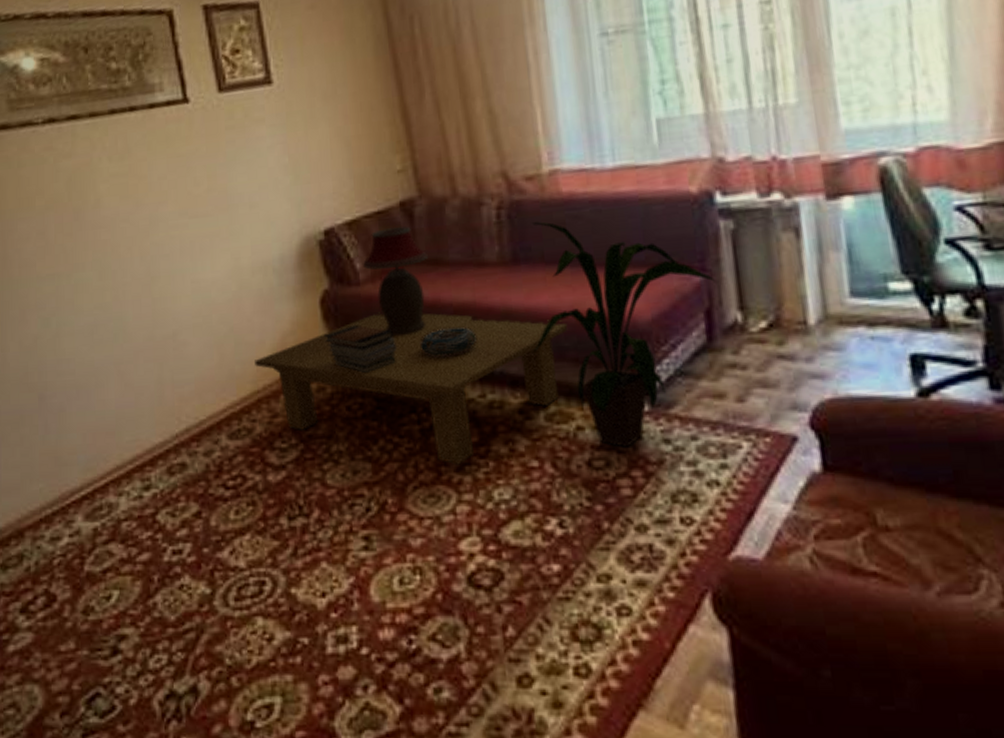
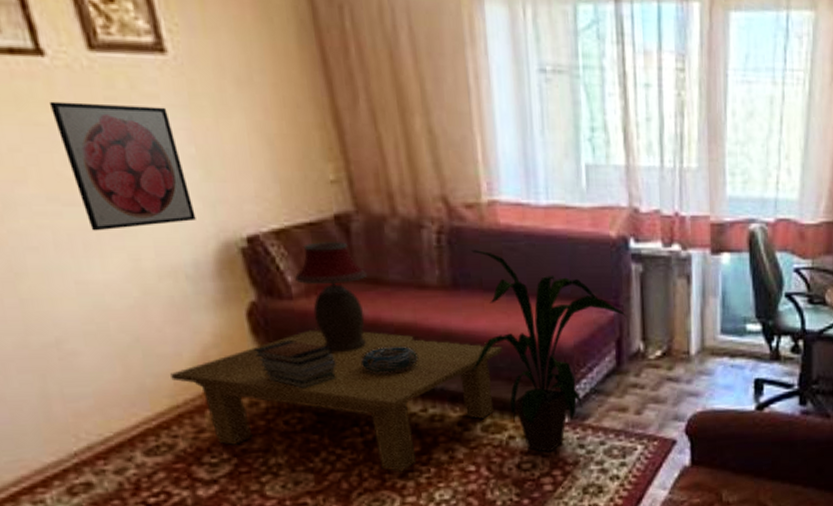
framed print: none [188,127,285,237] -> present [48,101,196,231]

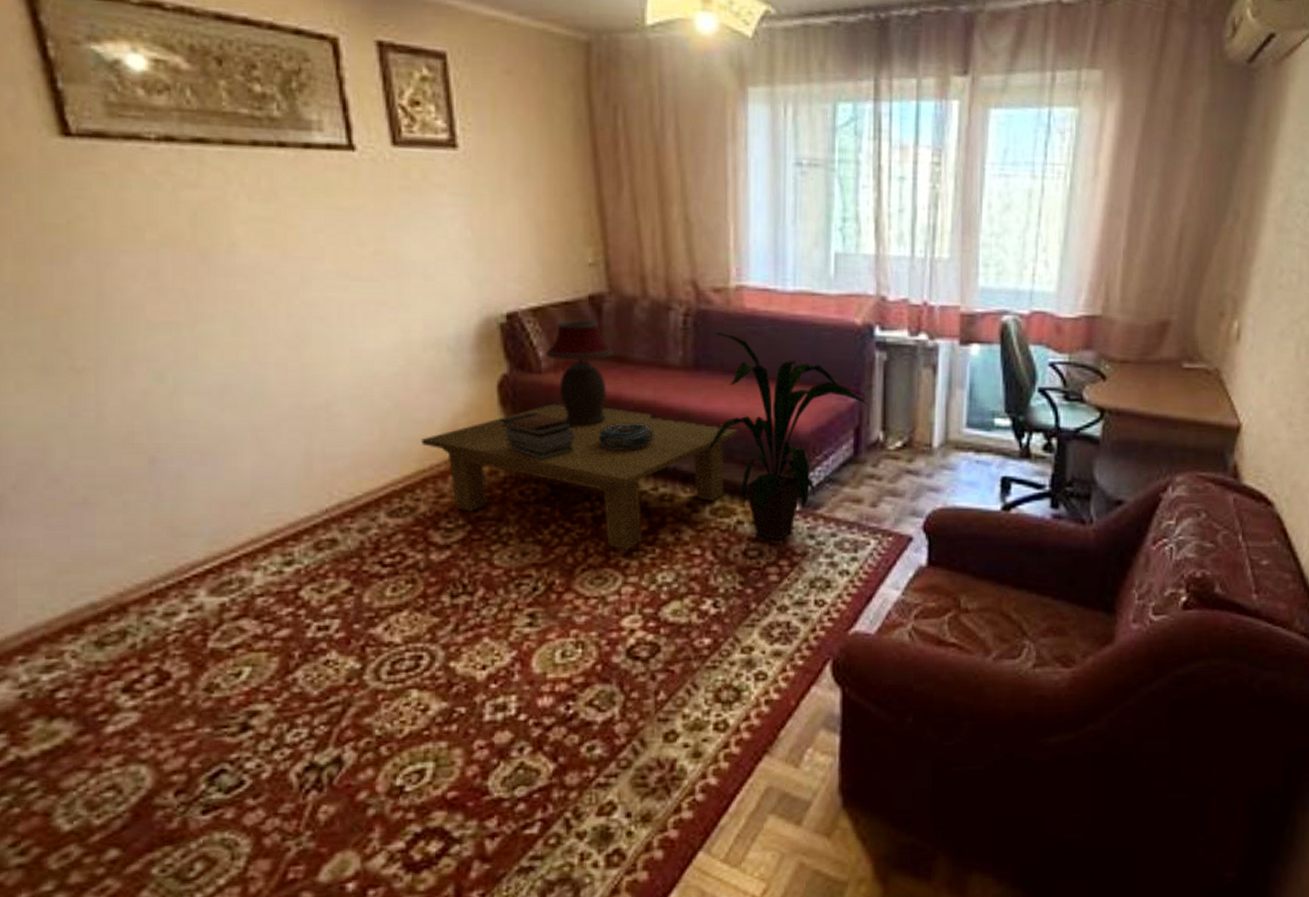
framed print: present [48,101,196,231] -> none [352,189,463,304]

